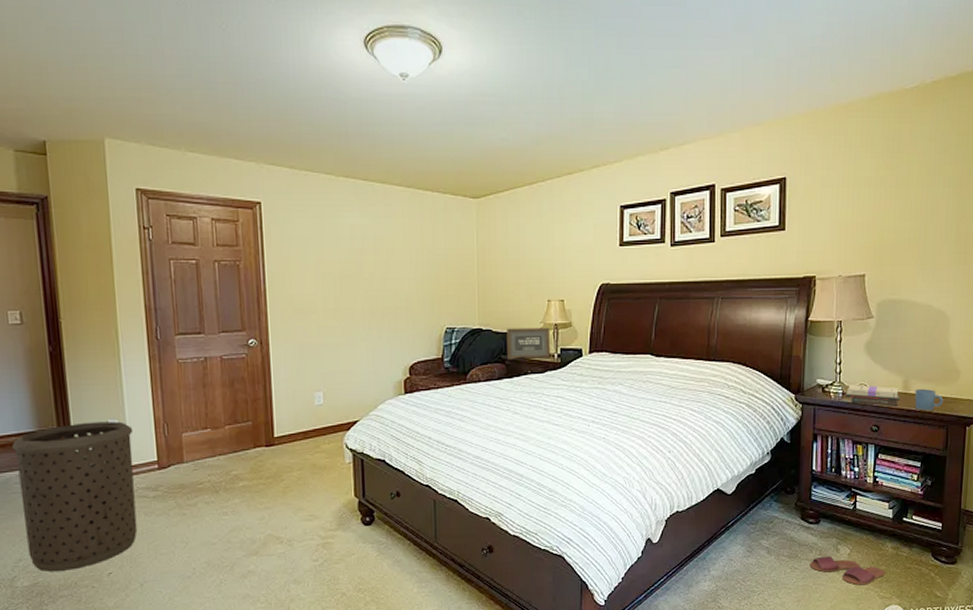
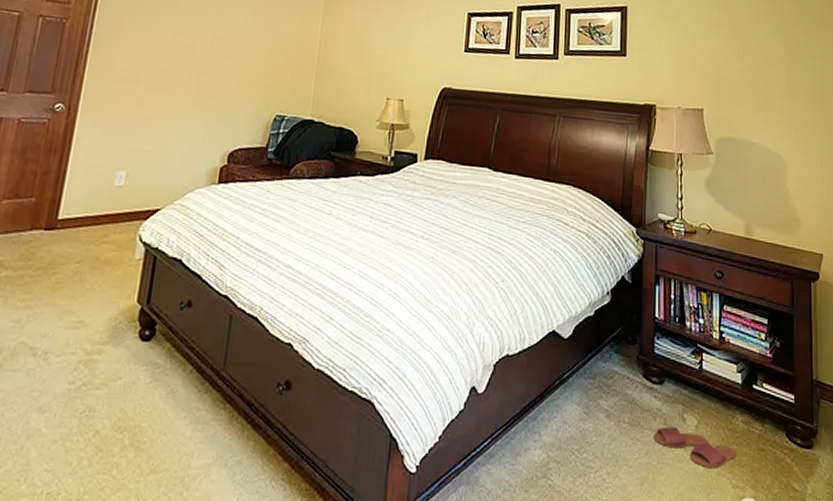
picture frame: present [507,327,551,360] -> none [337,123,386,162]
books: present [846,384,901,406] -> none [688,222,744,252]
mug: present [914,388,944,412] -> none [757,234,786,262]

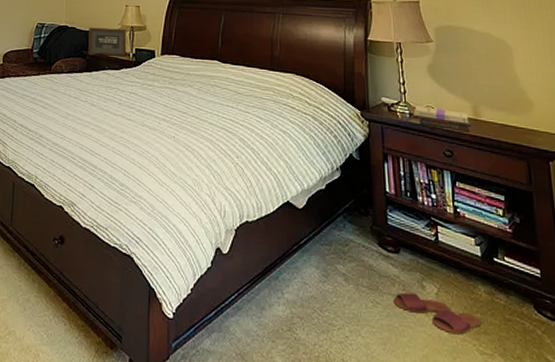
picture frame: none [337,123,386,162] -> present [88,27,127,58]
books: none [688,222,744,252] -> present [413,105,472,132]

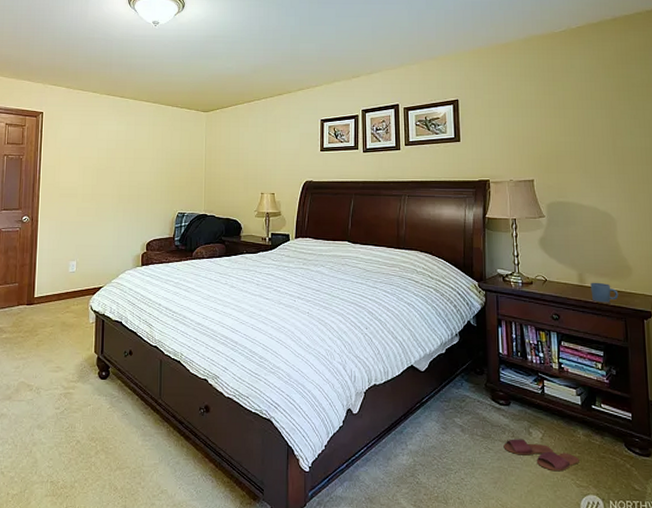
picture frame: present [88,27,127,58] -> none [227,215,263,242]
books: present [413,105,472,132] -> none [525,275,578,297]
mug: none [486,116,519,142] -> present [590,282,619,304]

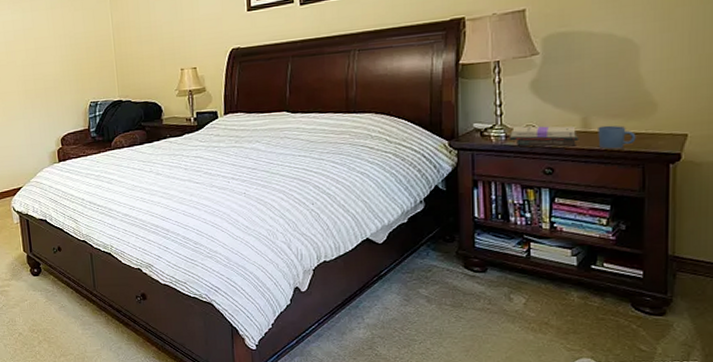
slippers: present [503,439,579,472] -> none [478,305,572,337]
books: none [525,275,578,297] -> present [510,126,580,147]

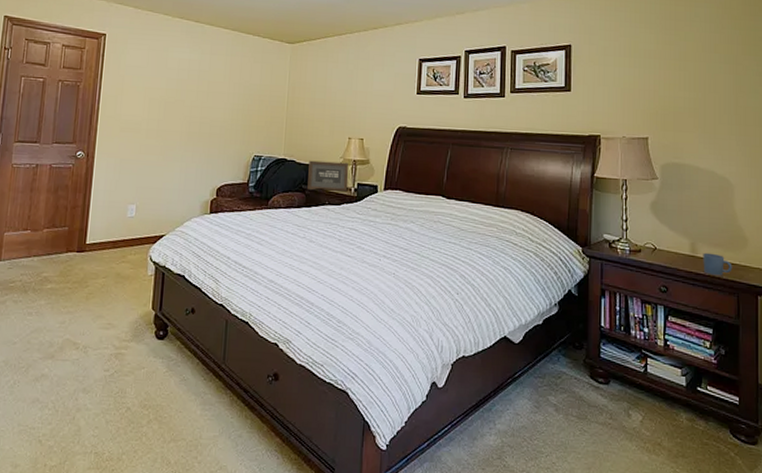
picture frame: none [145,94,188,127] -> present [307,160,349,193]
books: present [510,126,580,147] -> none [633,242,689,268]

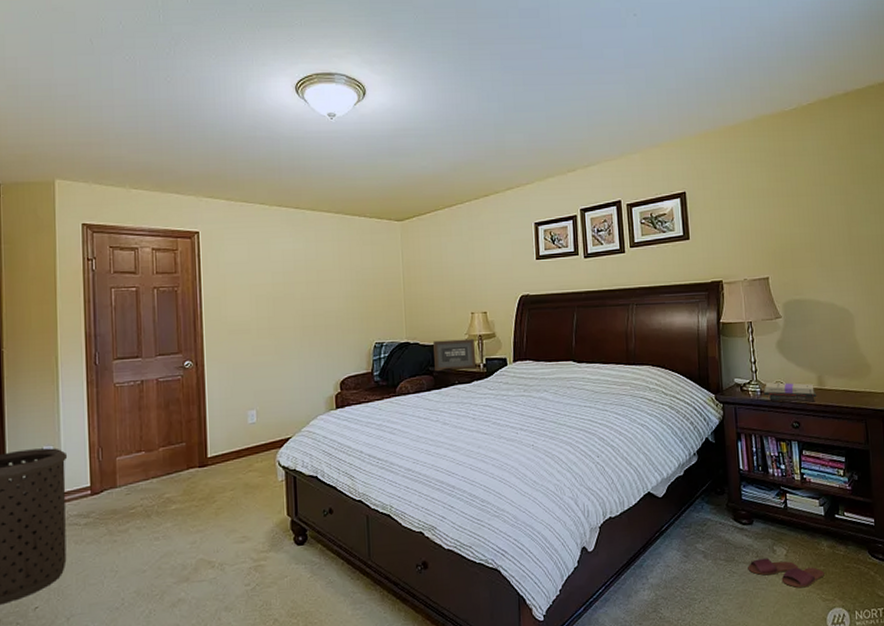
slippers: none [600,421,681,458] -> present [748,558,825,588]
books: none [633,242,689,268] -> present [764,382,817,402]
mug: present [703,252,732,277] -> none [830,383,859,407]

